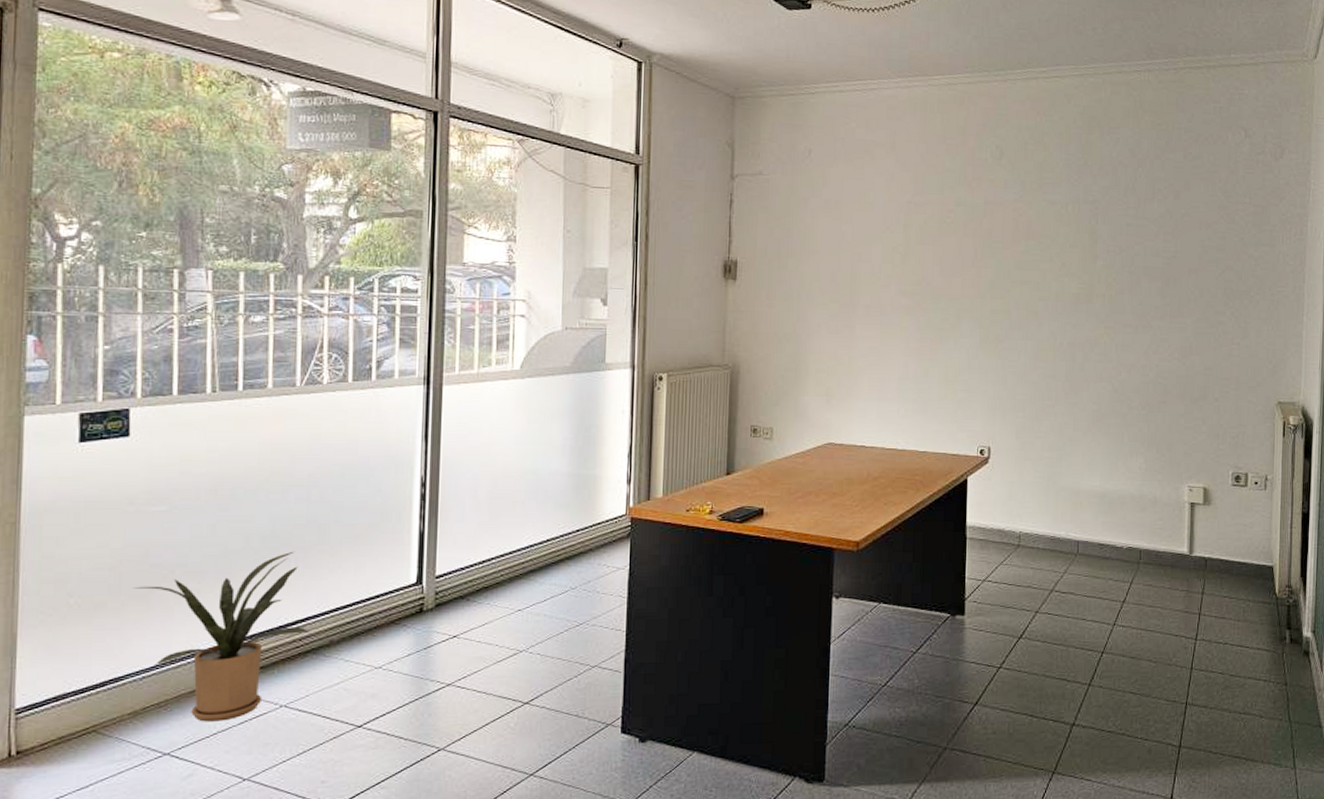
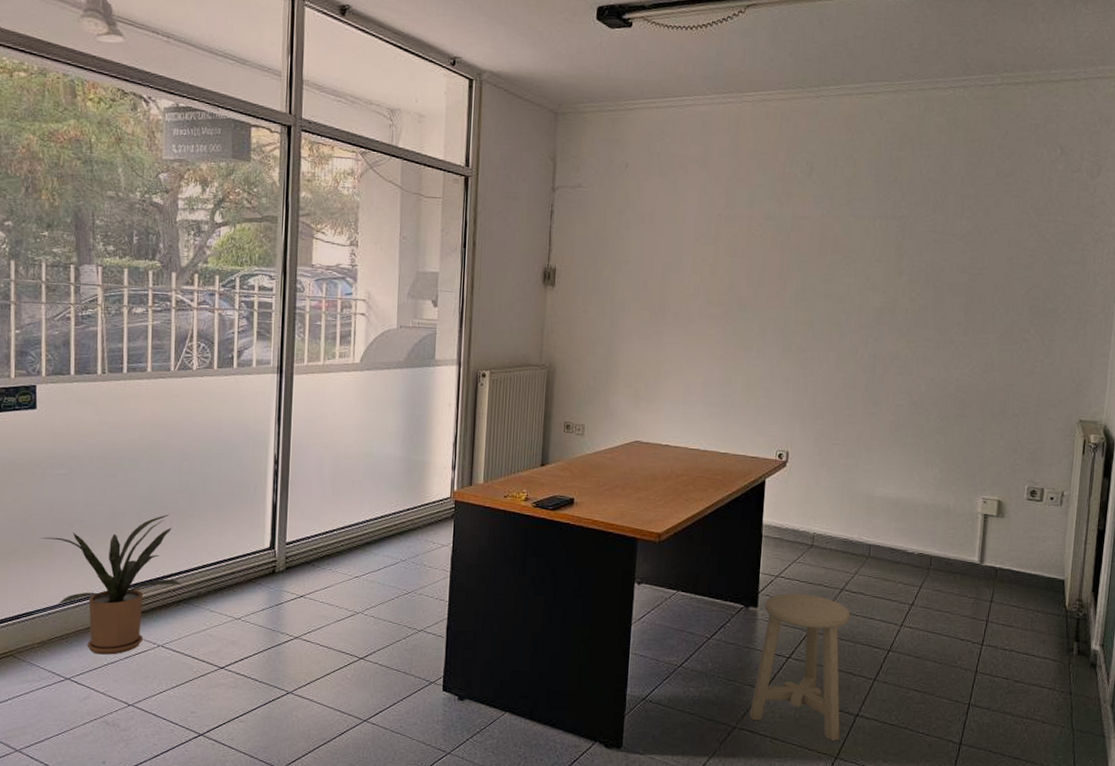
stool: none [961,598,1061,755] -> present [749,593,850,741]

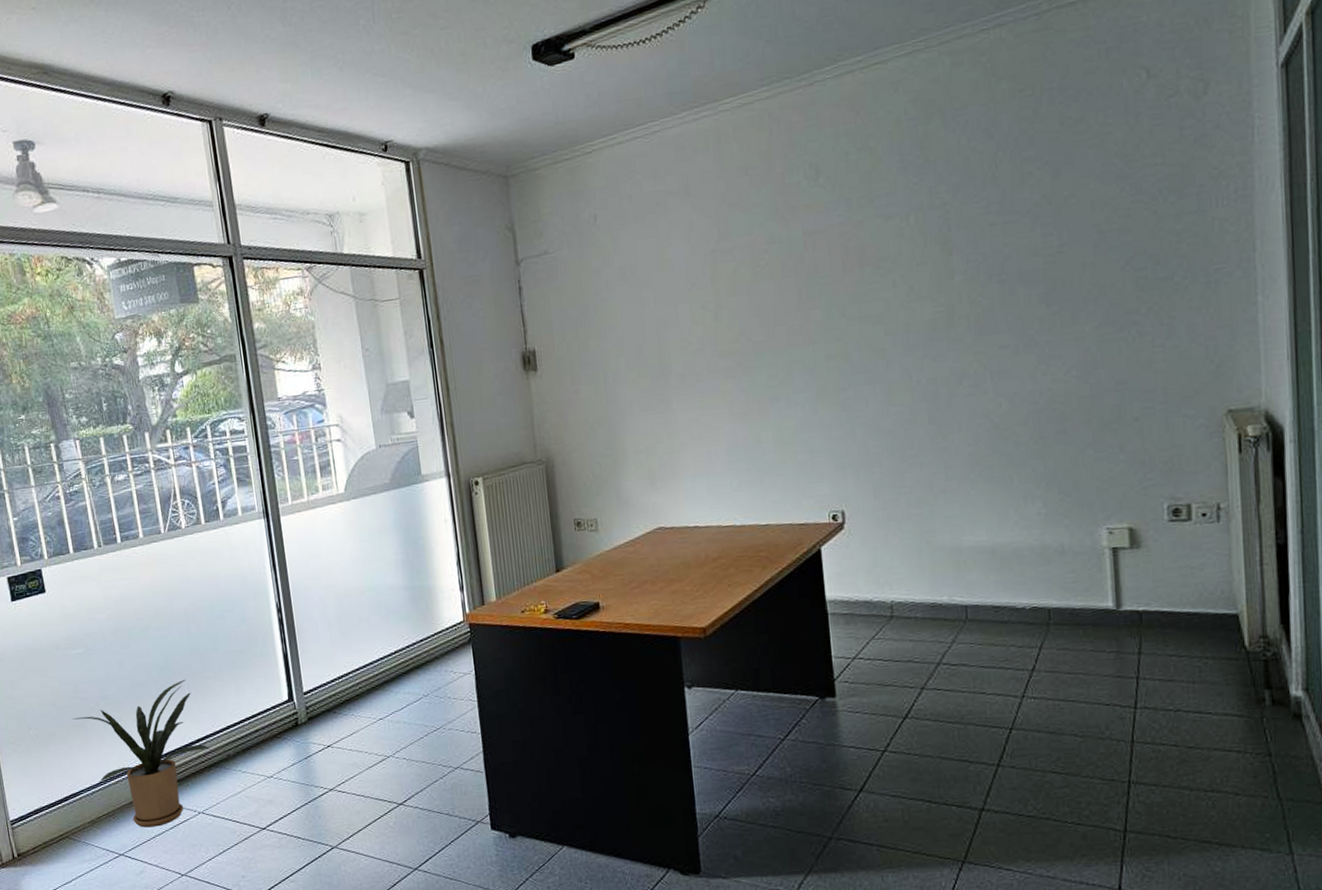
stool: present [749,593,850,741] -> none [844,674,964,843]

